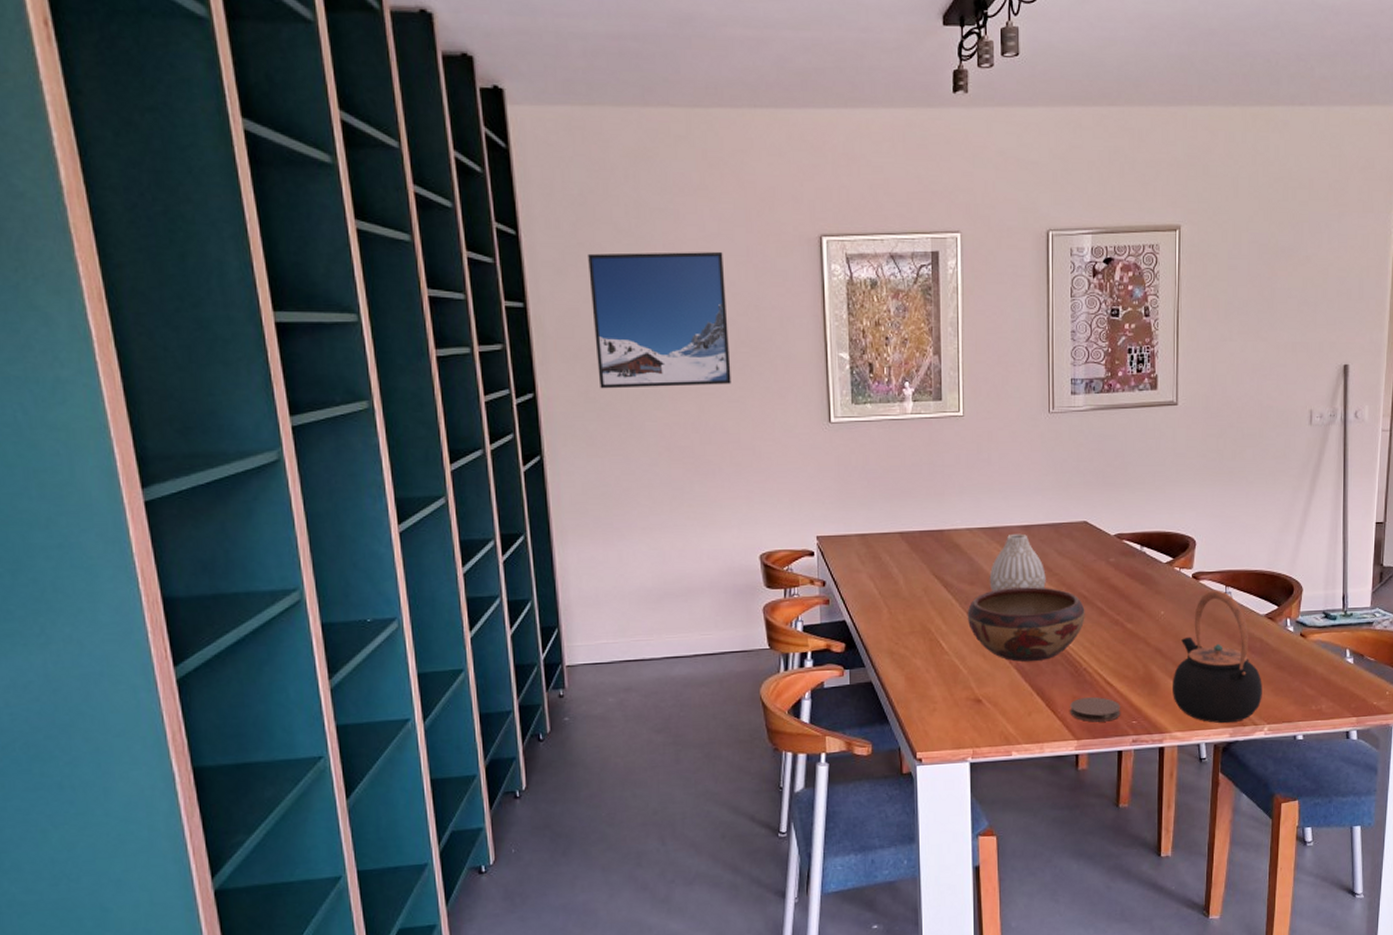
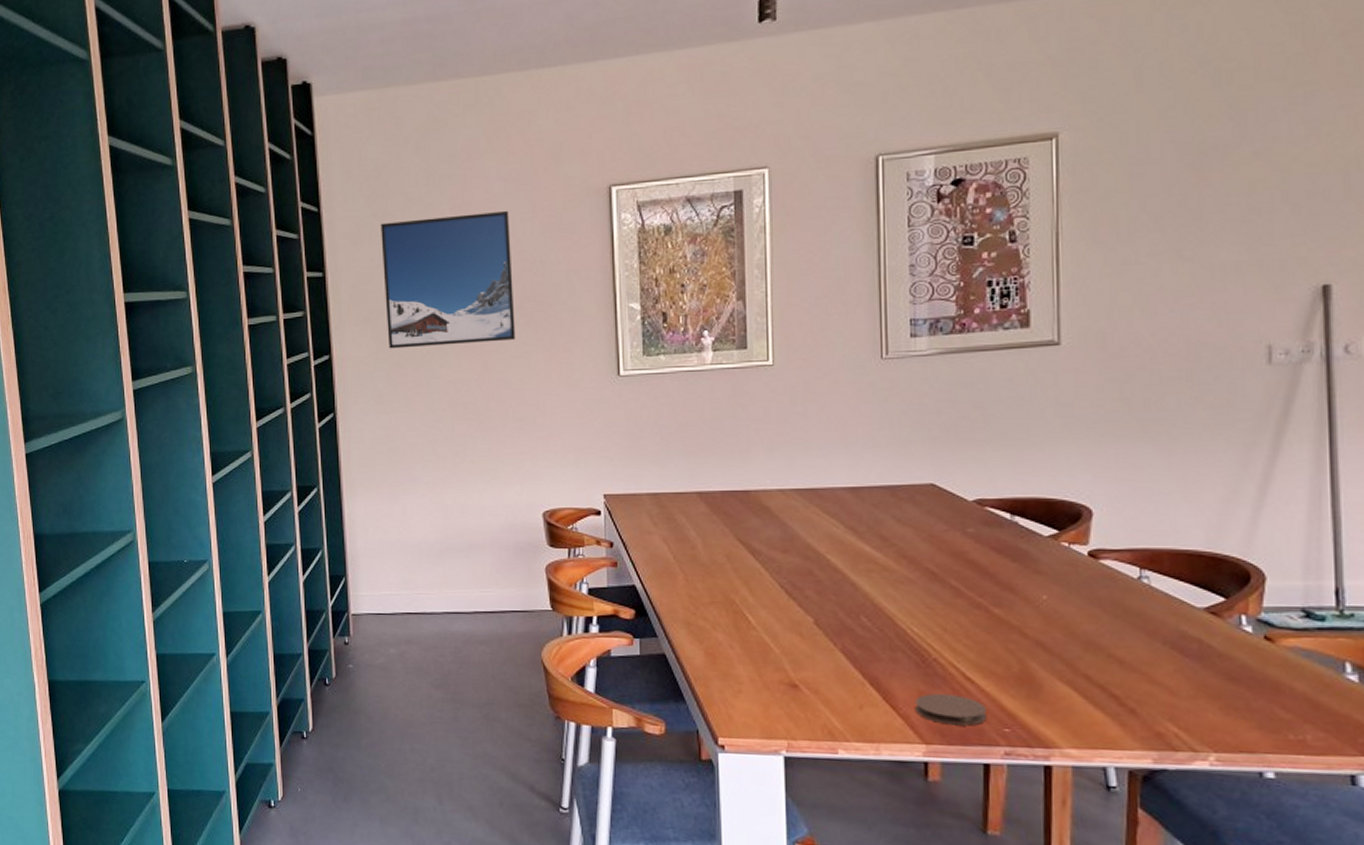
decorative bowl: present [967,587,1085,662] -> none [779,558,934,645]
vase: present [989,533,1046,591] -> none [806,496,880,561]
teapot: present [1173,590,1262,724] -> none [1062,572,1204,745]

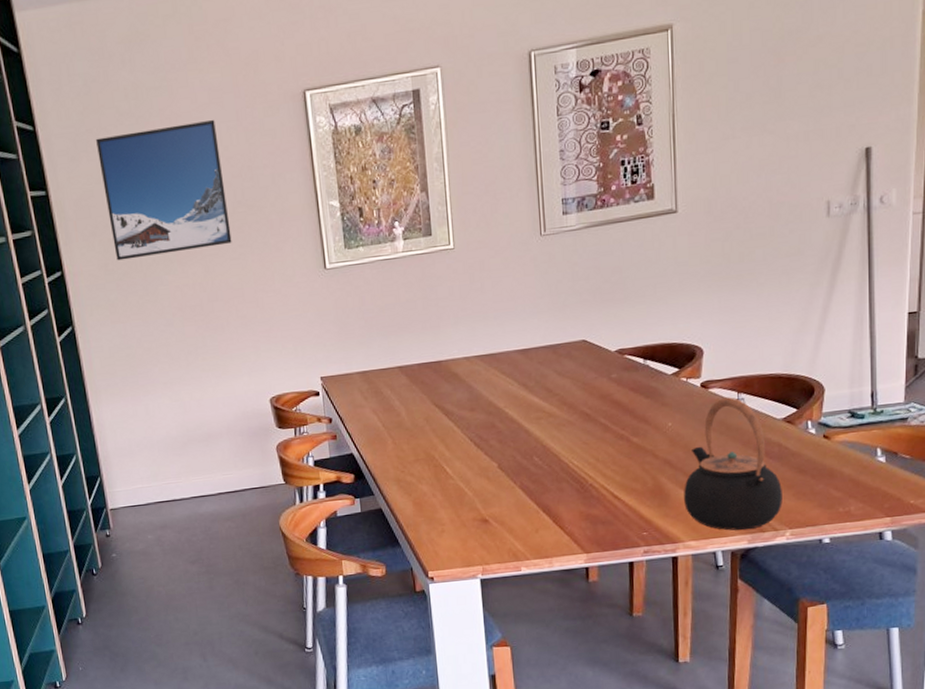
coaster: present [915,694,987,726] -> none [577,511,631,536]
teapot: none [1062,572,1204,745] -> present [684,397,783,531]

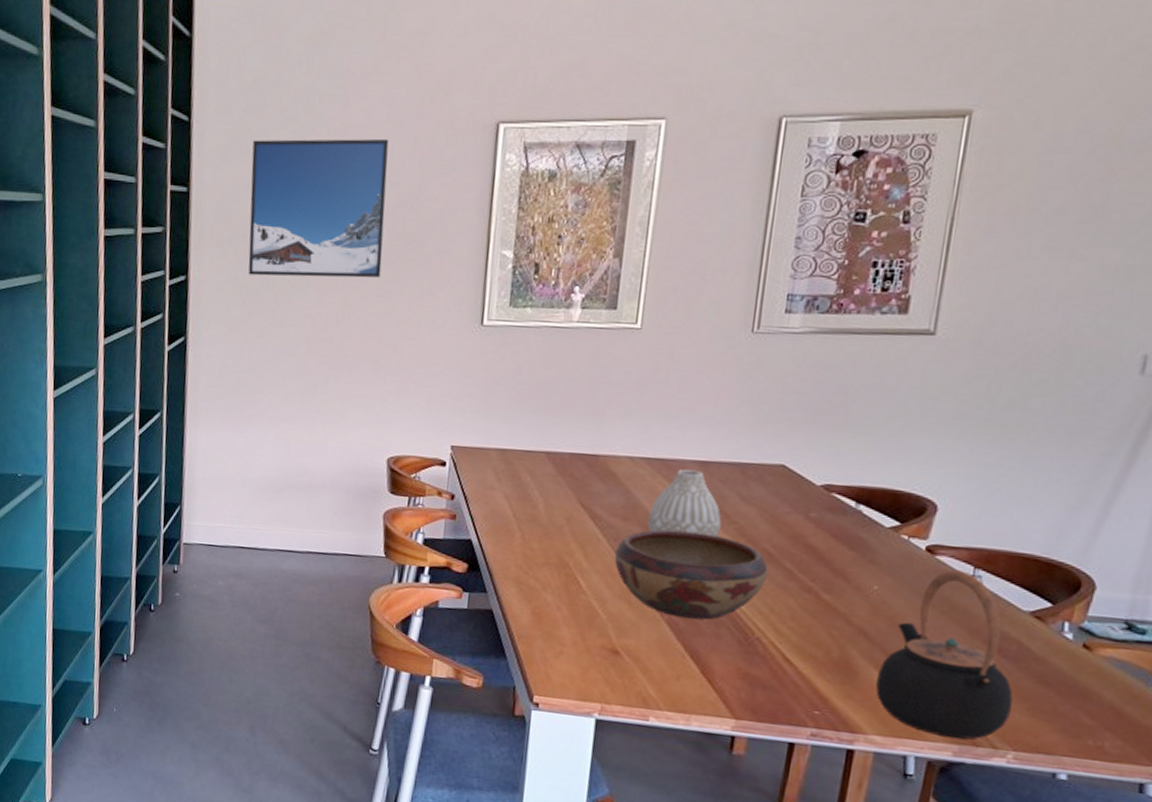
decorative bowl: none [469,408,589,482] -> present [614,529,768,620]
vase: none [489,357,547,416] -> present [647,469,722,536]

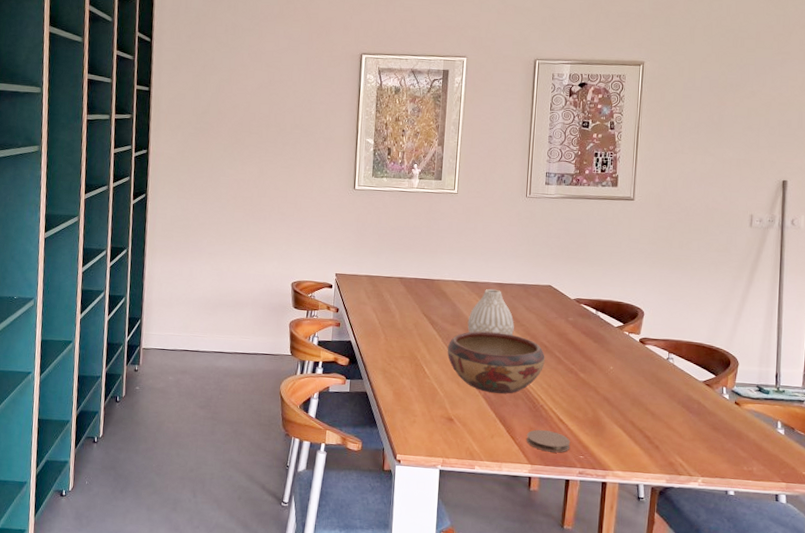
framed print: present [248,138,389,278] -> none [192,57,290,155]
coaster: none [731,671,801,706] -> present [526,429,571,453]
teapot: present [875,569,1013,740] -> none [617,354,698,471]

